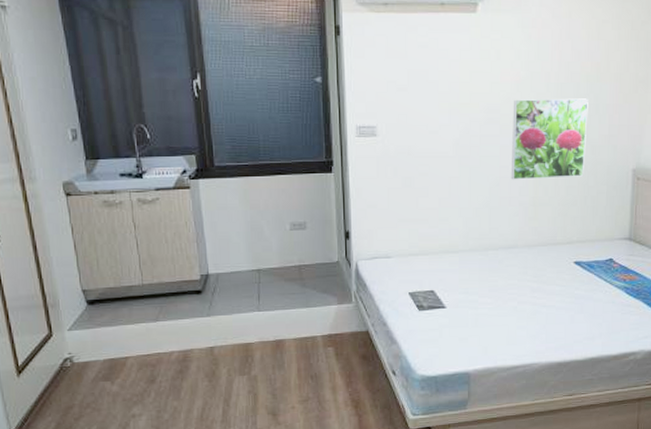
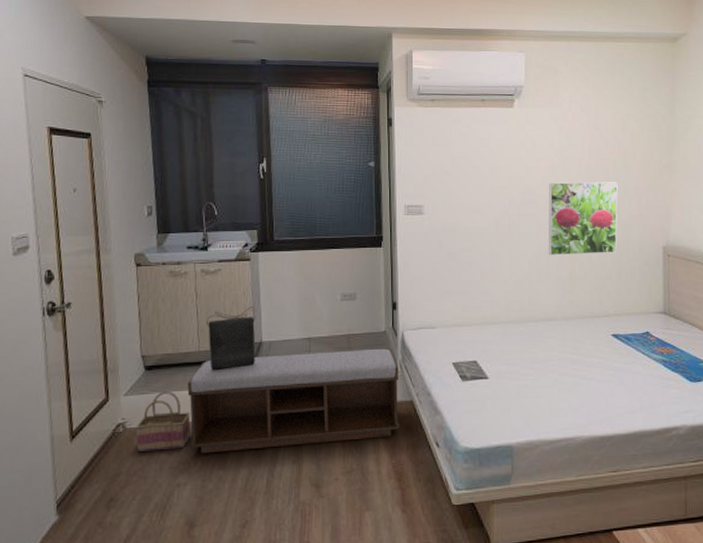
basket: none [83,325,142,385] -> present [135,391,191,452]
bench: none [134,279,355,386] -> present [187,348,399,454]
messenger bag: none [148,238,203,304] -> present [207,307,256,371]

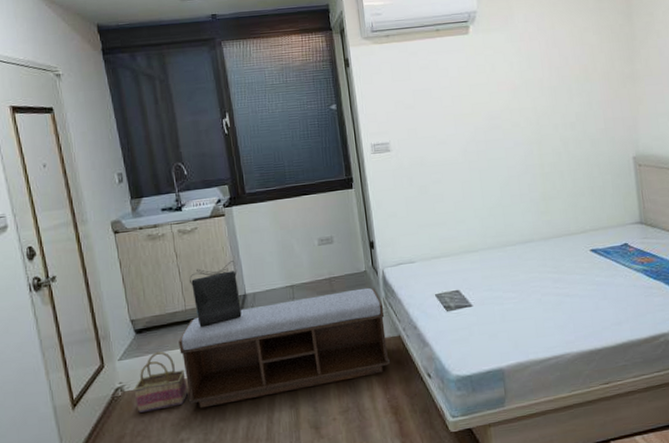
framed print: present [548,182,618,256] -> none [513,97,588,178]

